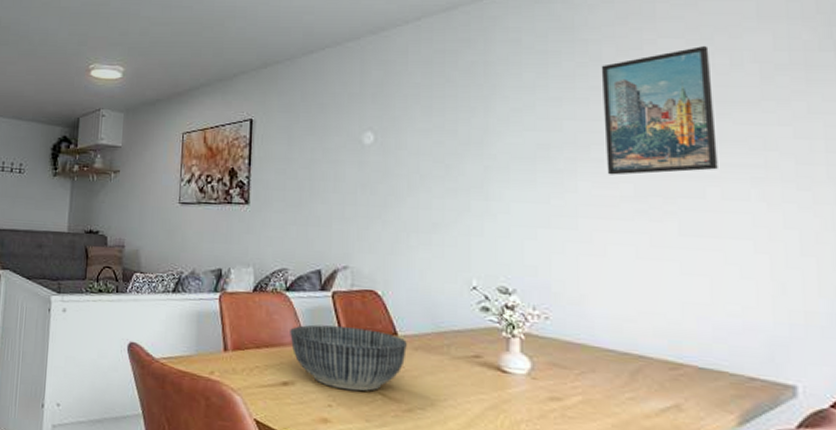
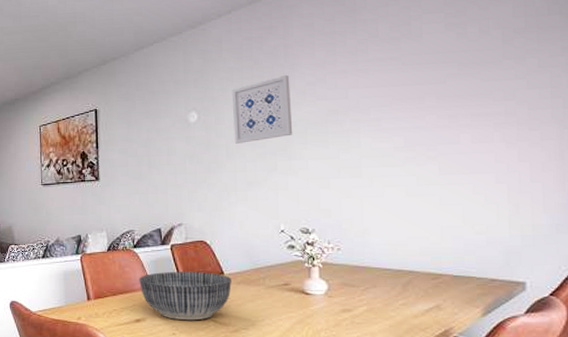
wall art: none [417,97,492,175] -> present [231,74,293,144]
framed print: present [601,45,718,175] -> none [378,17,469,131]

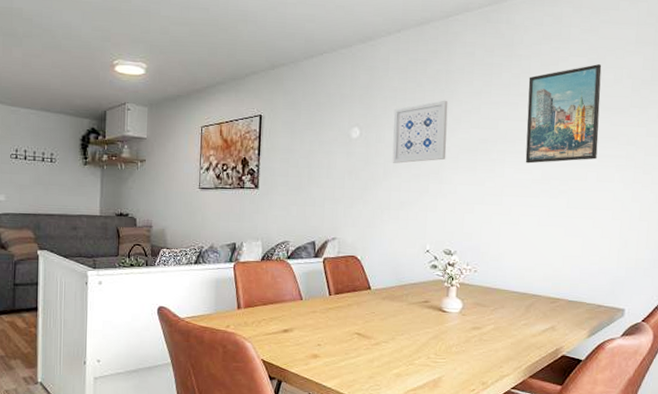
bowl: present [139,272,232,321] -> none [290,284,377,333]
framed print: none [378,17,469,131] -> present [525,63,602,164]

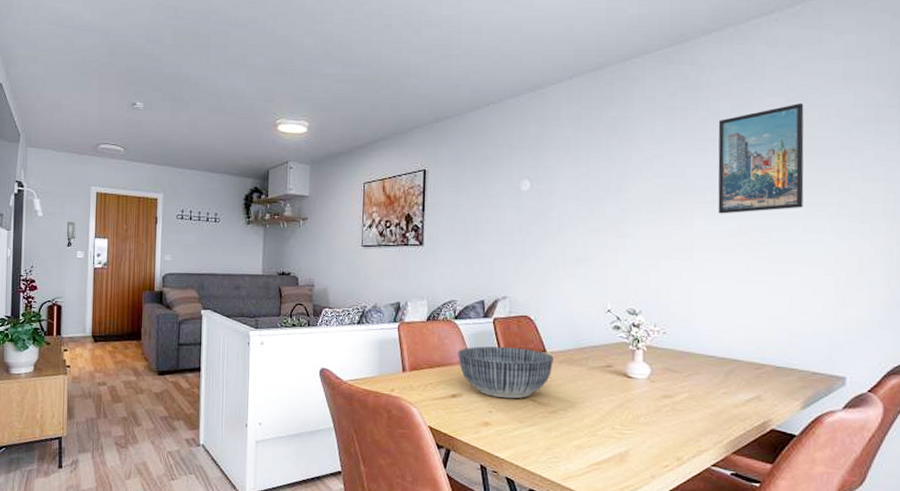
bowl: none [290,284,377,333] -> present [458,346,553,399]
wall art: present [392,100,448,164] -> none [566,148,628,217]

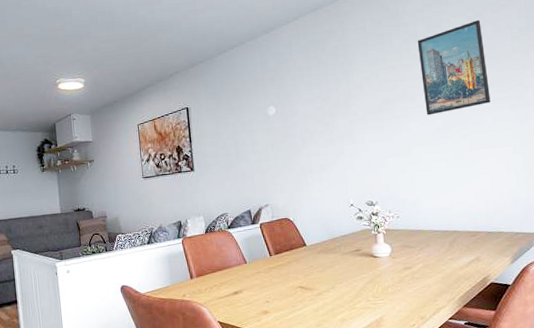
bowl: present [458,346,553,399] -> none [234,245,313,289]

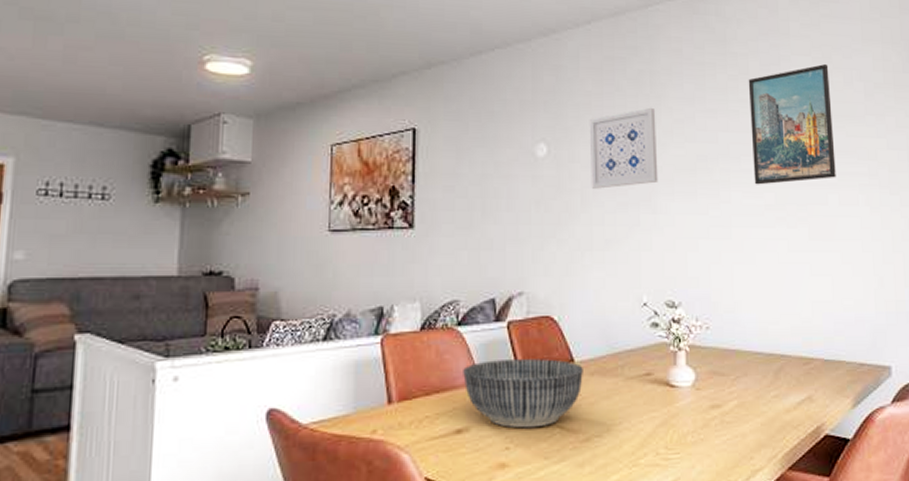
bowl: none [234,245,313,289] -> present [463,359,583,429]
wall art: none [302,71,355,132] -> present [589,107,659,189]

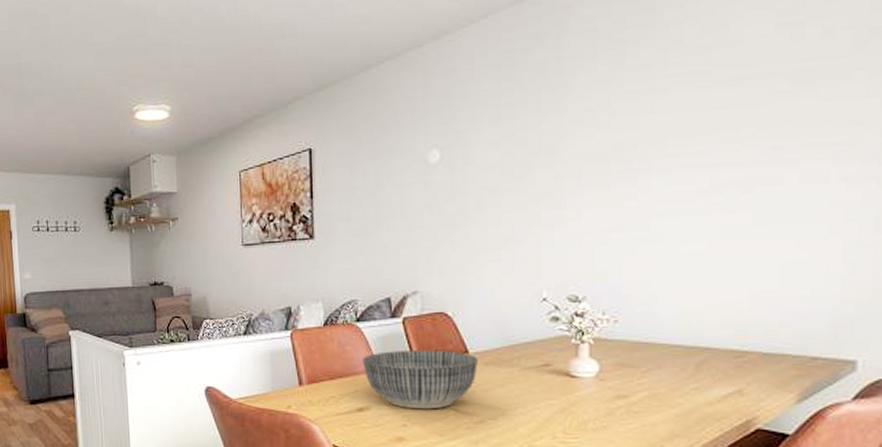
wall art: present [589,107,659,189] -> none [485,98,563,189]
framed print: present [748,63,836,185] -> none [682,14,800,170]

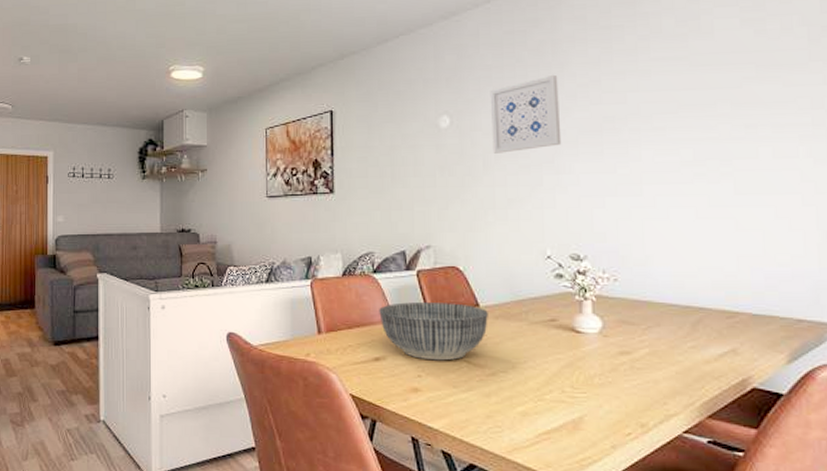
wall art: none [485,98,563,189] -> present [490,74,562,153]

